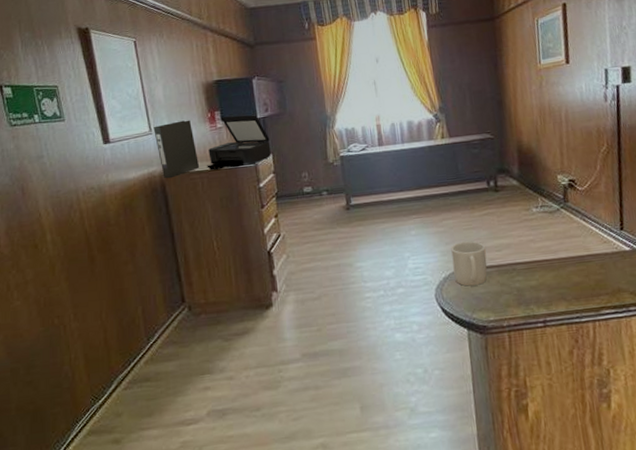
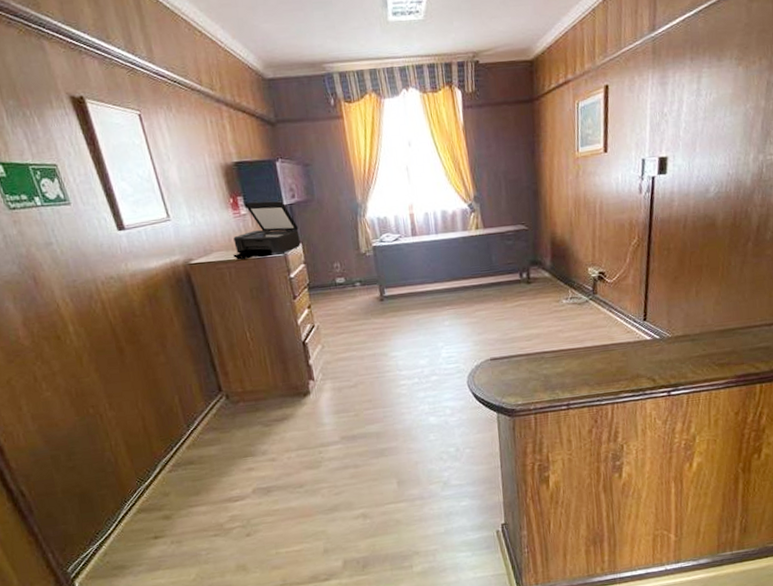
binder: present [154,120,200,179] -> none [171,205,226,269]
mug: present [451,241,487,286] -> none [483,331,517,374]

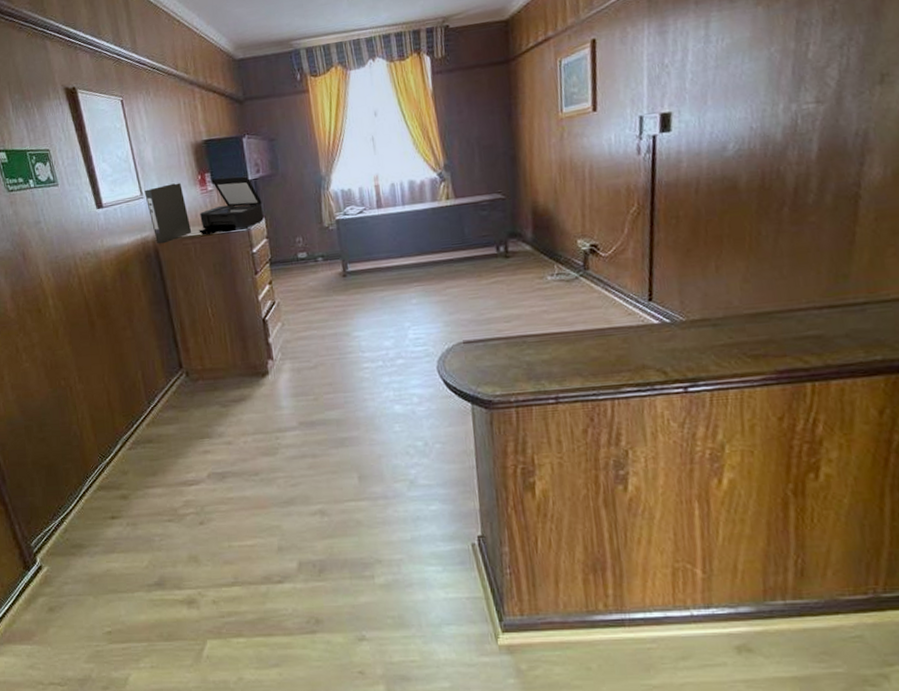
binder: none [171,205,226,269] -> present [144,183,192,244]

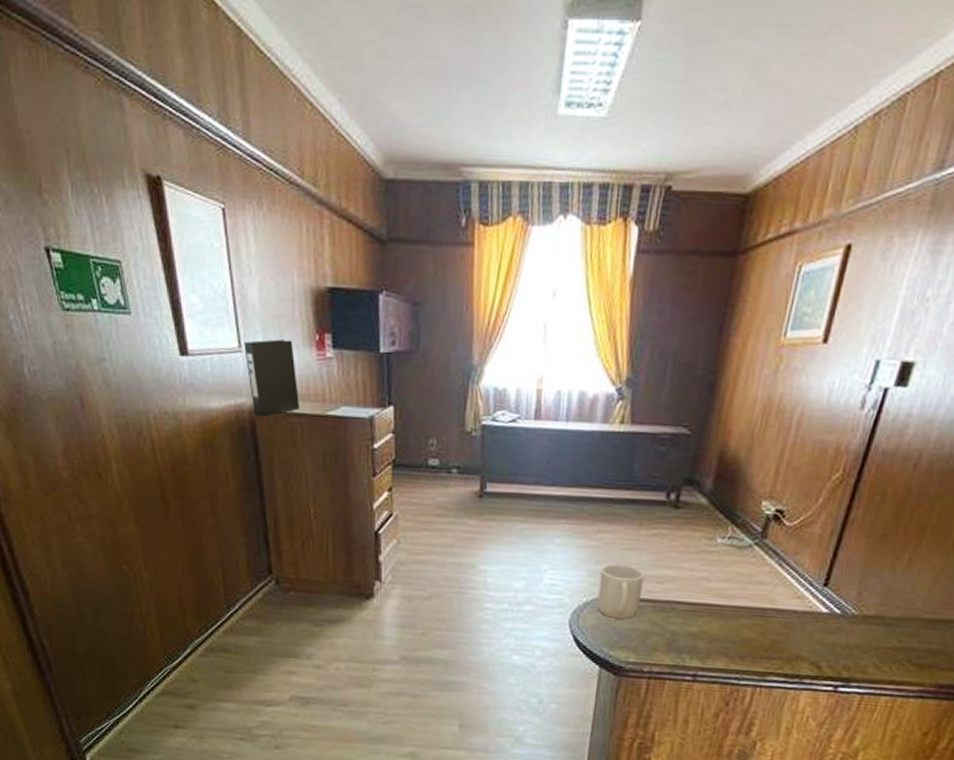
printer: present [199,176,264,236] -> none [309,343,393,417]
mug: none [455,311,495,359] -> present [597,563,646,619]

